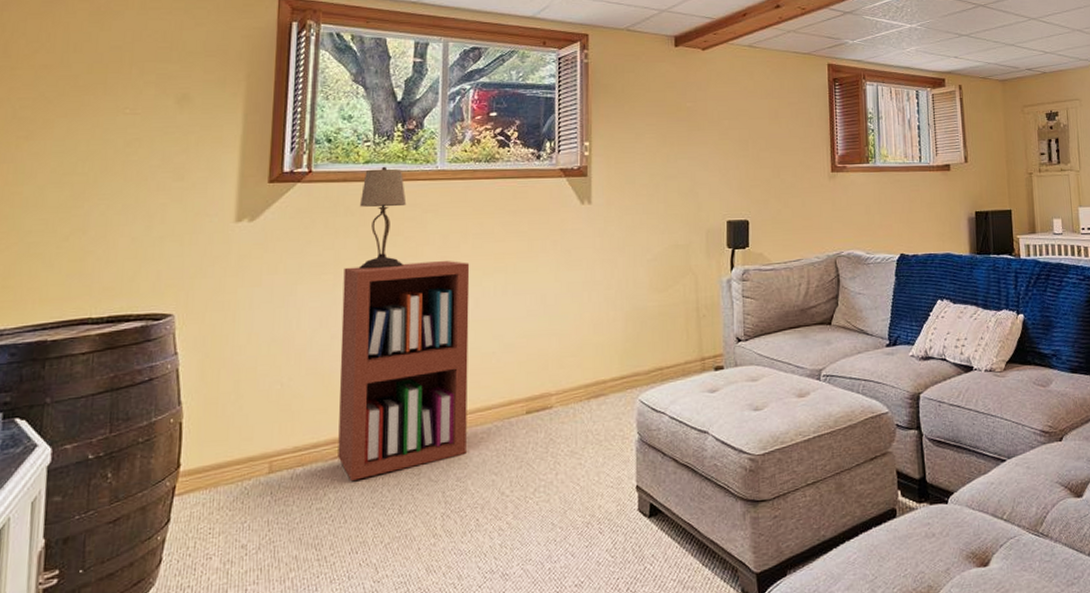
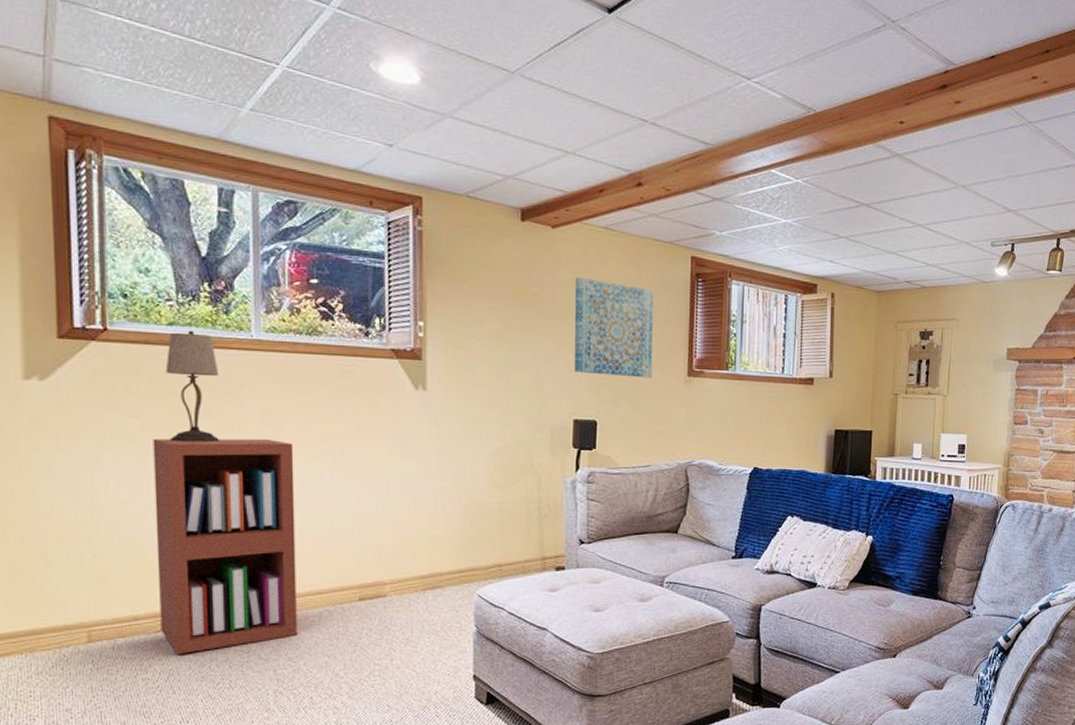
wall art: none [723,90,798,177] -> present [574,277,653,378]

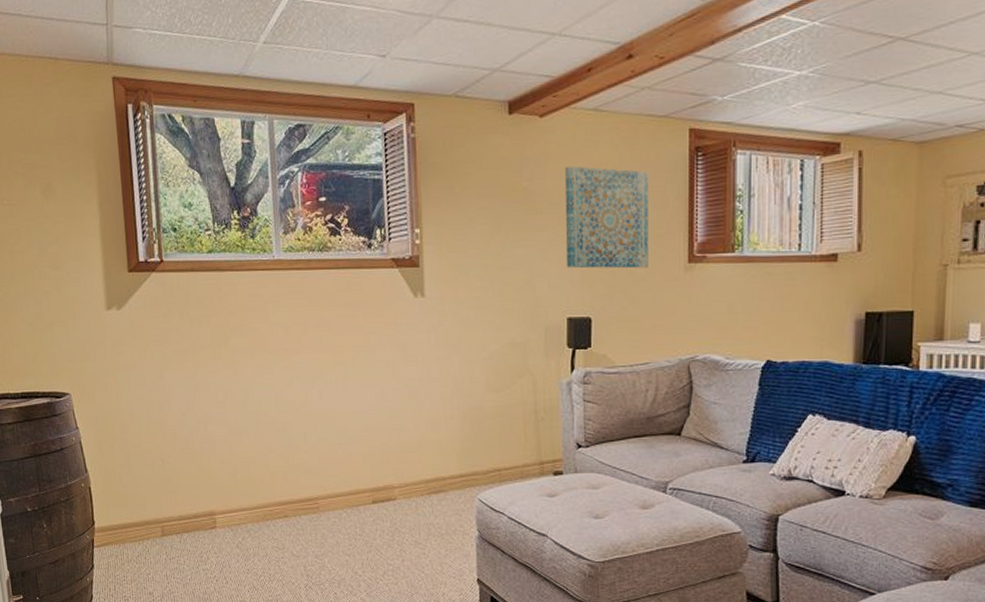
bookshelf: present [153,438,297,654] -> none [201,353,322,549]
table lamp: present [165,330,219,443] -> none [208,255,252,358]

